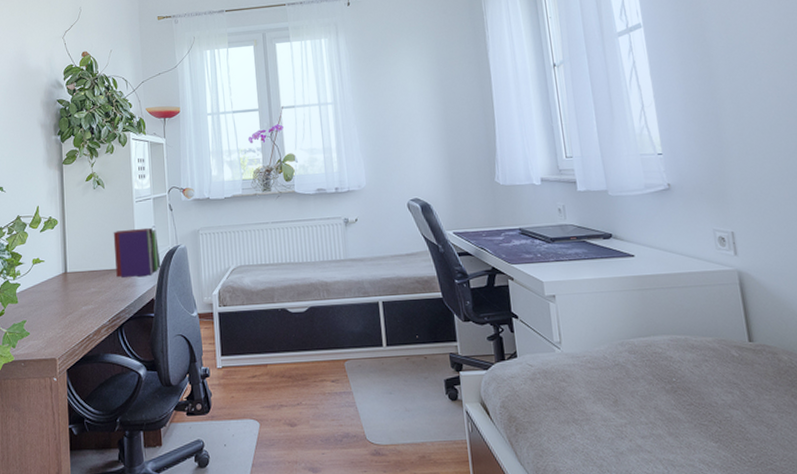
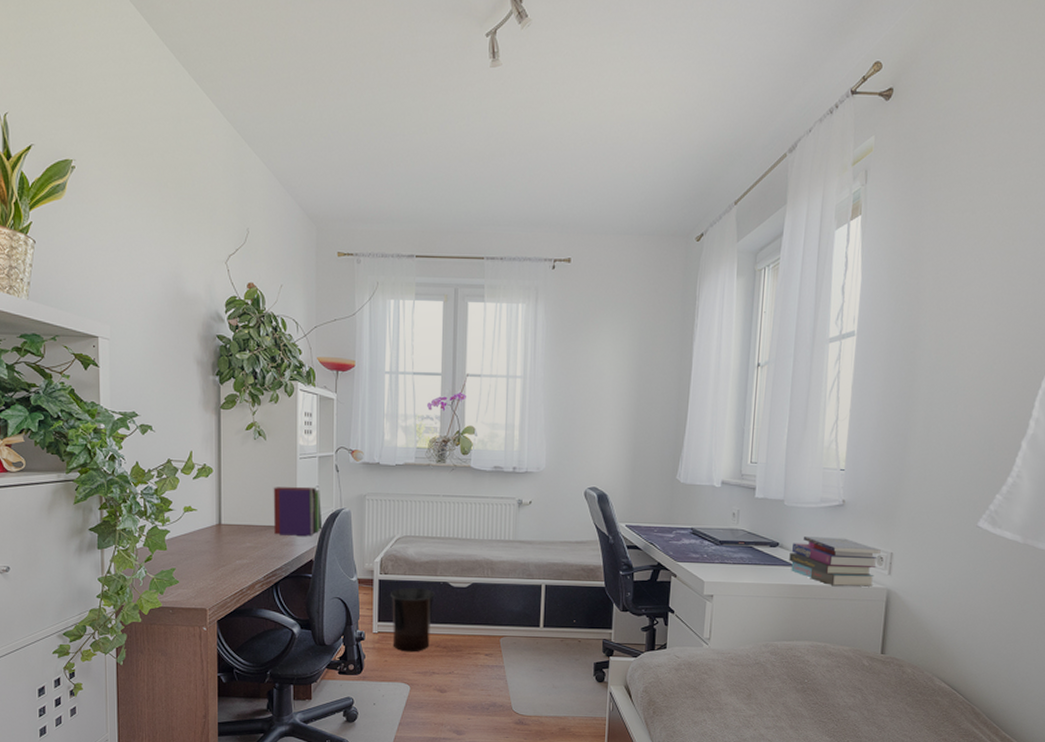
waste bin: none [231,317,275,386] -> present [391,588,435,652]
books: none [625,222,722,274] -> present [789,537,881,587]

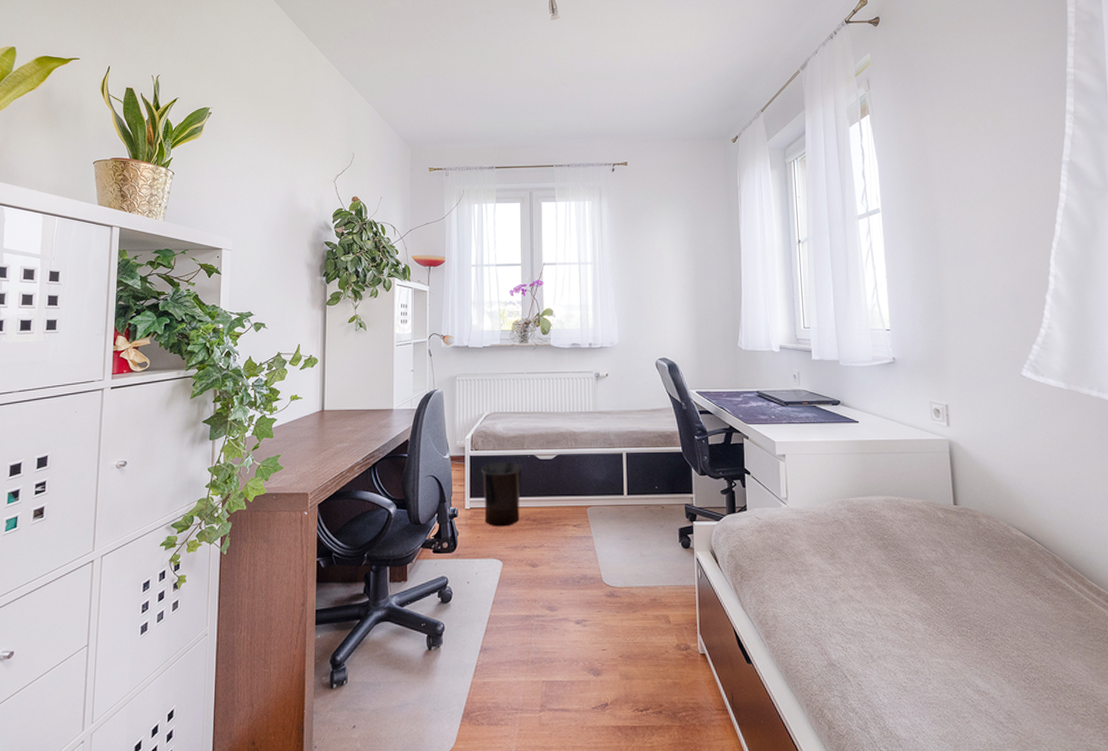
books: present [273,486,323,537] -> none [372,371,417,419]
books: present [789,537,881,587] -> none [851,393,936,440]

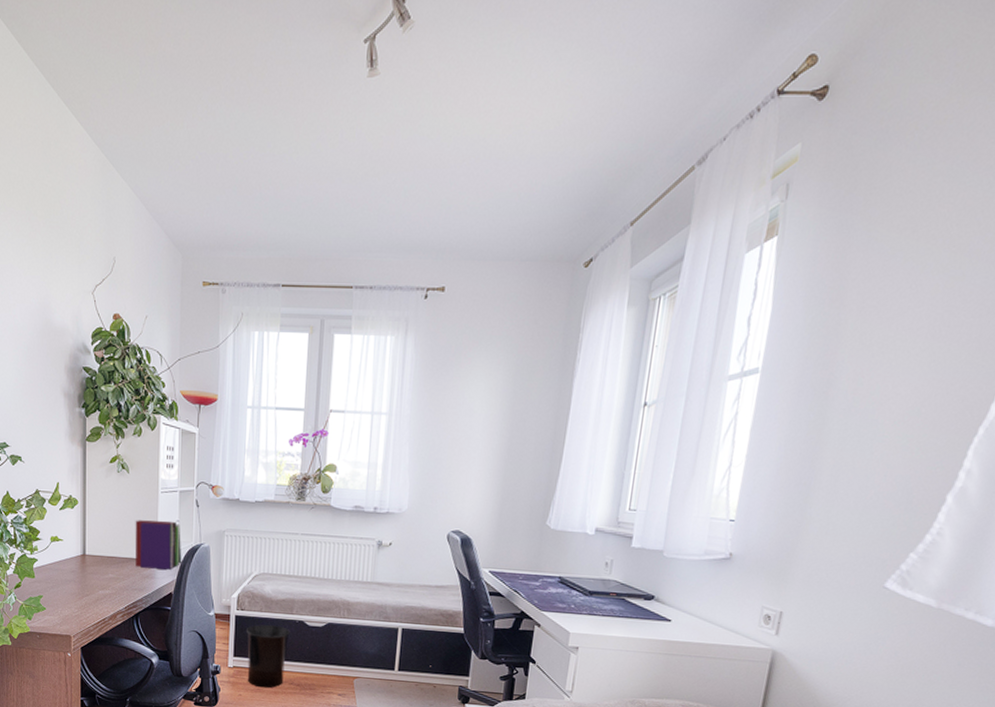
books: none [372,371,417,419] -> present [135,520,182,570]

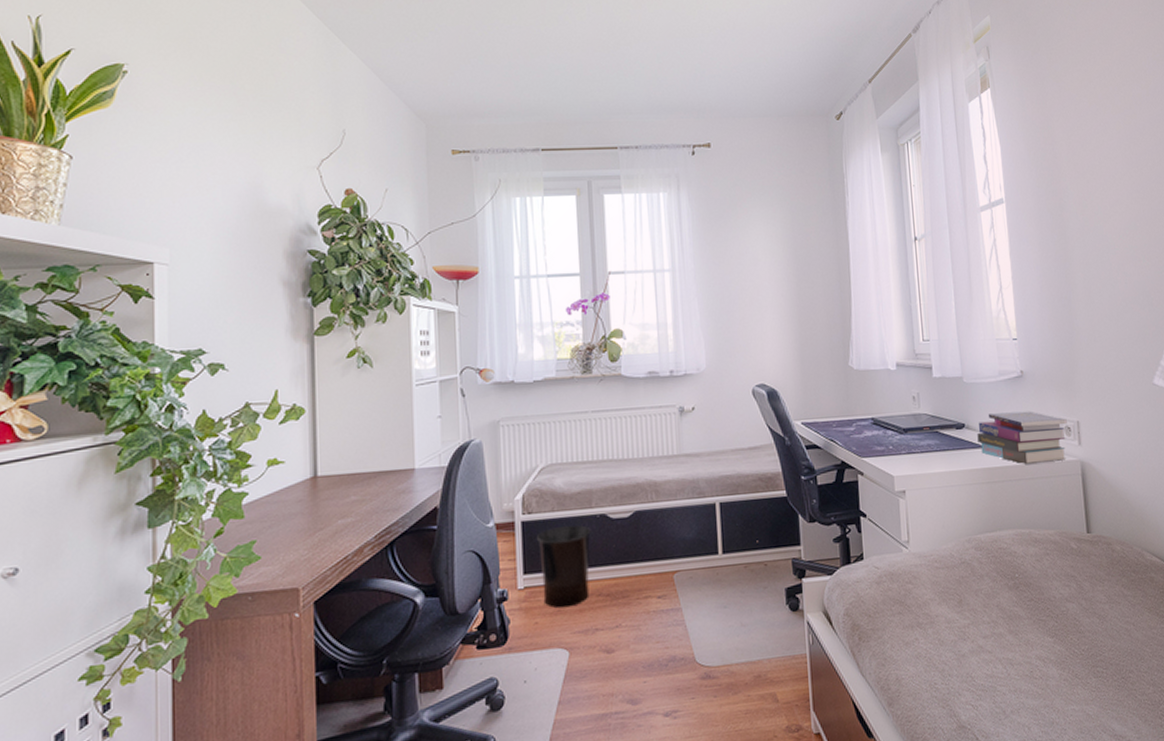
books: present [135,520,182,570] -> none [383,417,448,483]
books: none [664,590,769,647] -> present [977,411,1067,465]

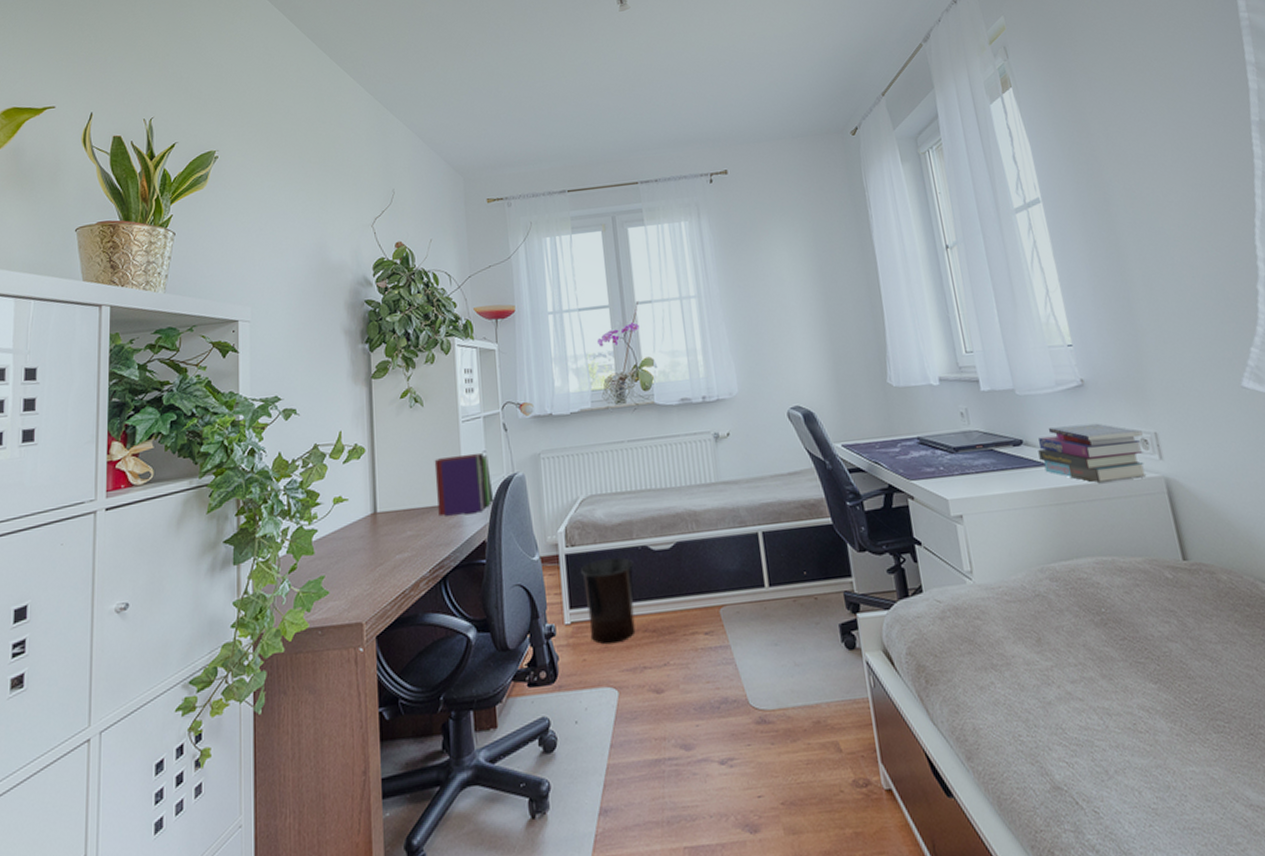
books: none [383,417,448,483] -> present [434,452,494,518]

